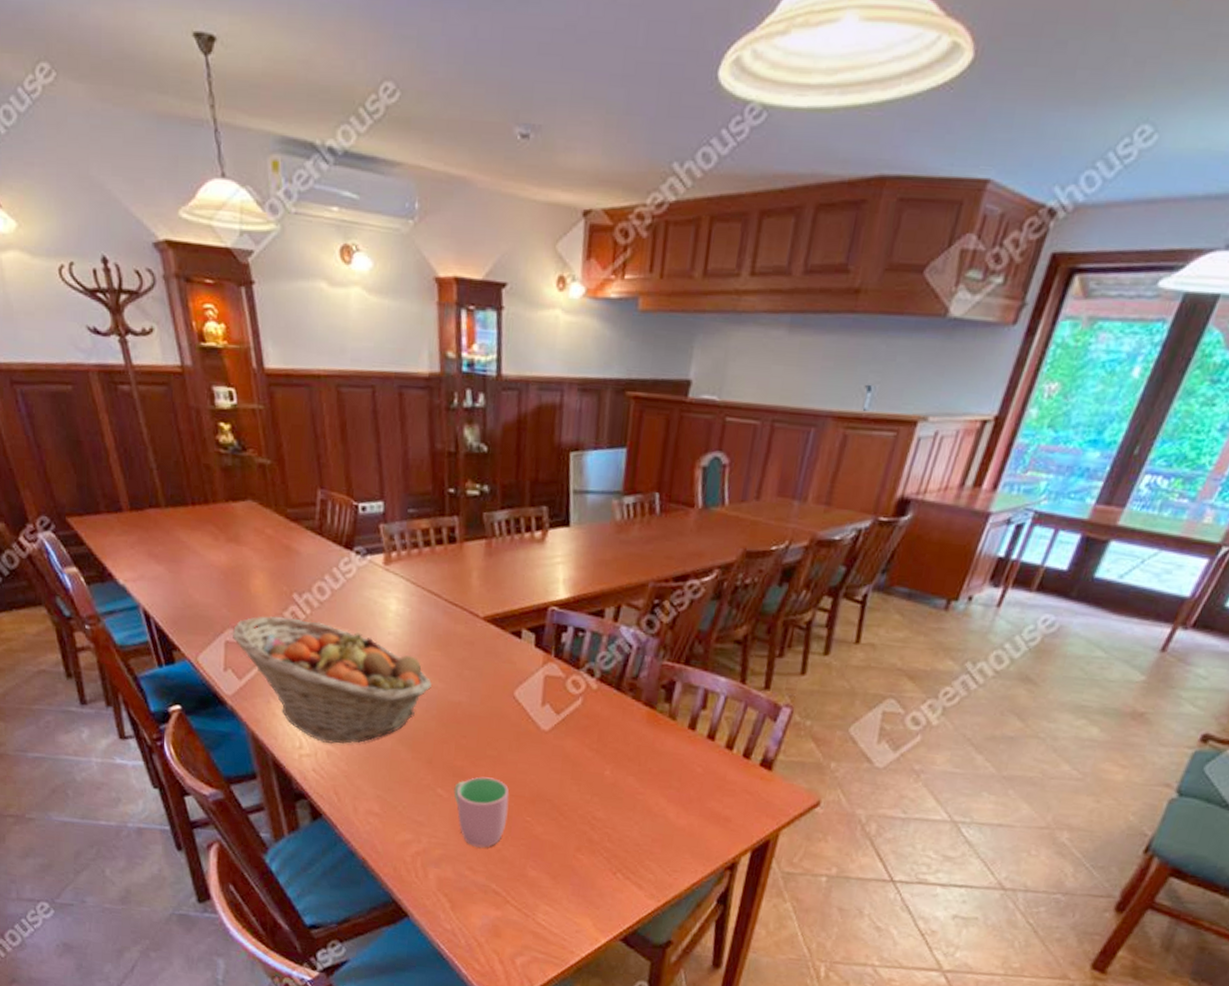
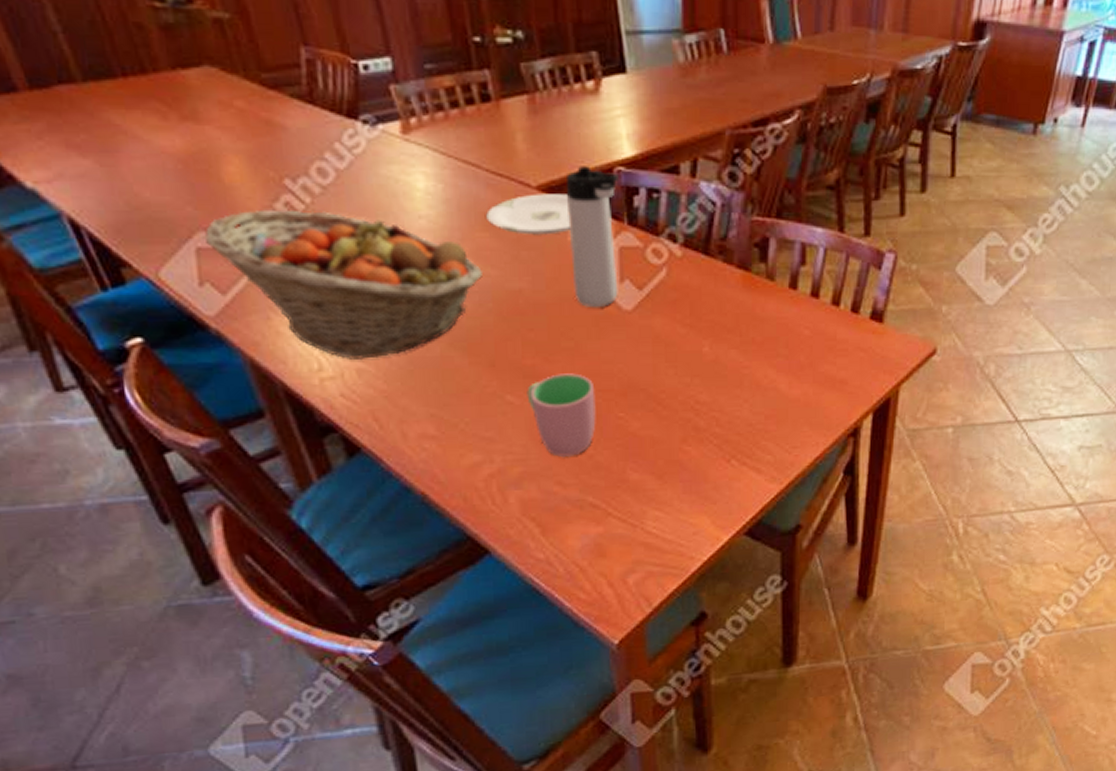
plate: none [440,623,509,659] -> present [486,194,570,235]
thermos bottle: none [502,603,552,725] -> present [565,166,619,307]

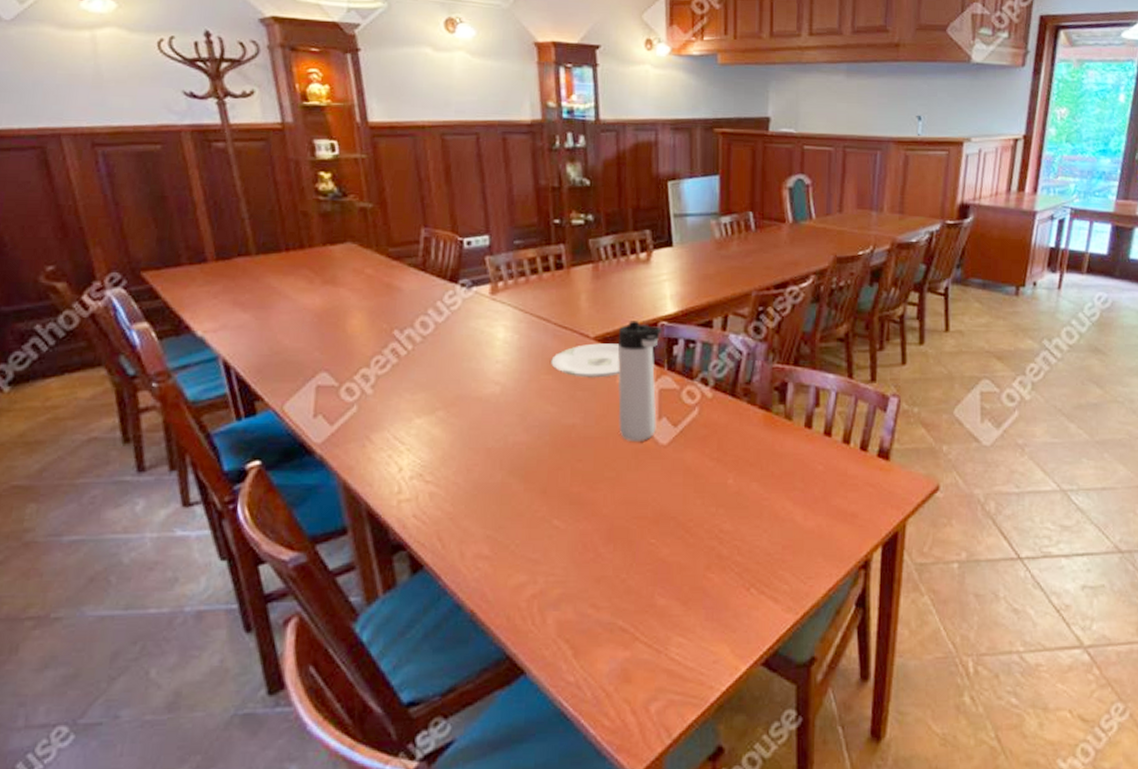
fruit basket: present [205,209,484,359] -> none [325,354,545,484]
cup: present [526,373,596,458] -> none [571,501,631,581]

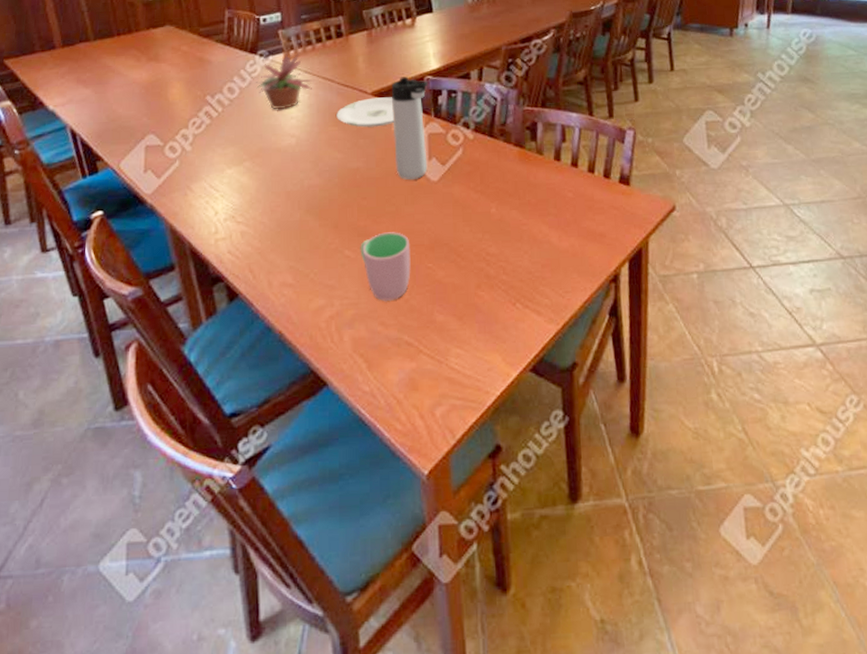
potted plant: none [447,284,526,352] -> present [249,52,314,110]
cup: none [571,501,631,581] -> present [360,232,411,302]

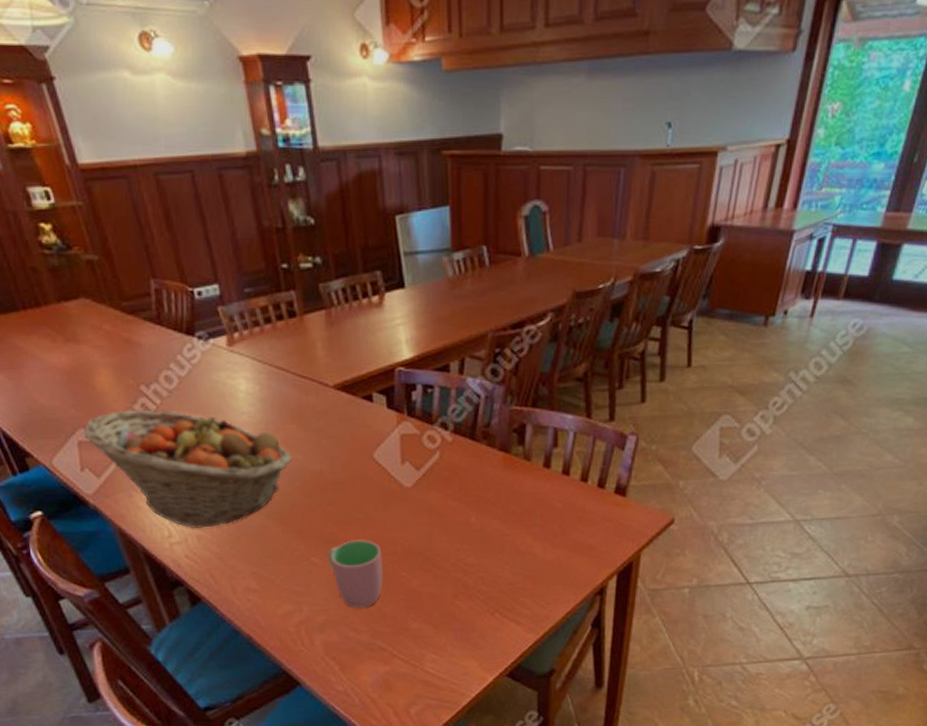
fruit basket: none [152,117,333,224] -> present [84,409,293,528]
potted plant: present [249,52,314,110] -> none [189,335,266,403]
plate: present [336,97,394,127] -> none [294,391,361,426]
thermos bottle: present [391,77,428,180] -> none [356,367,400,485]

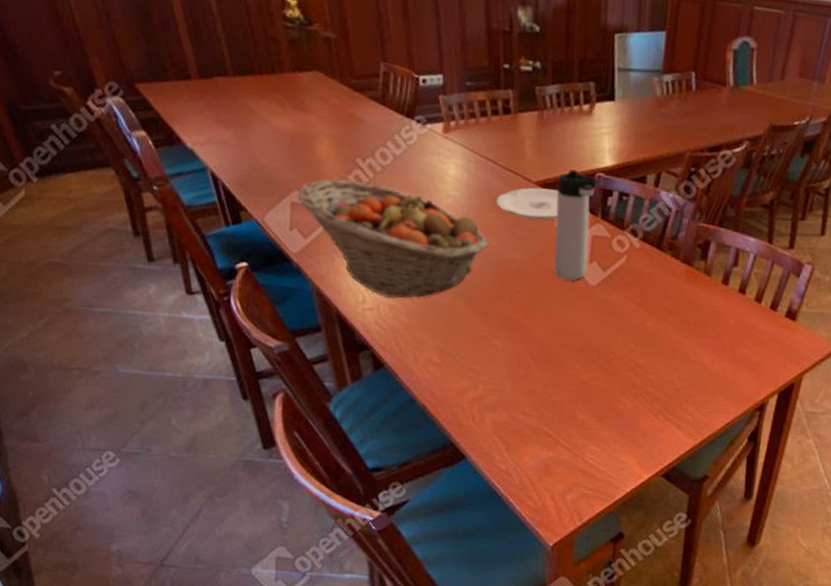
plate: none [294,391,361,426] -> present [496,187,559,220]
cup: present [327,540,383,609] -> none [508,328,560,394]
thermos bottle: none [356,367,400,485] -> present [553,169,599,281]

